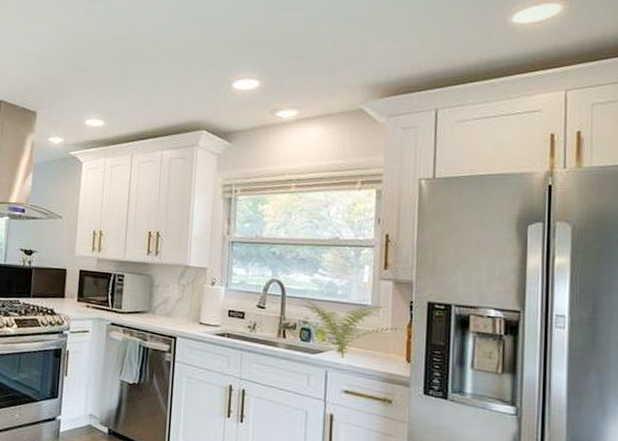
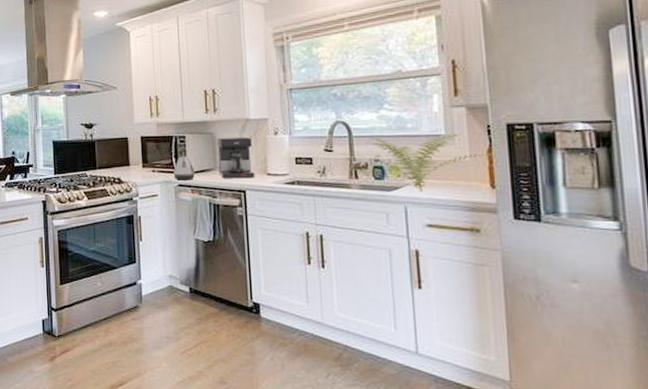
kettle: none [107,284,130,320] -> present [173,145,196,180]
coffee maker: none [152,280,189,326] -> present [218,136,255,179]

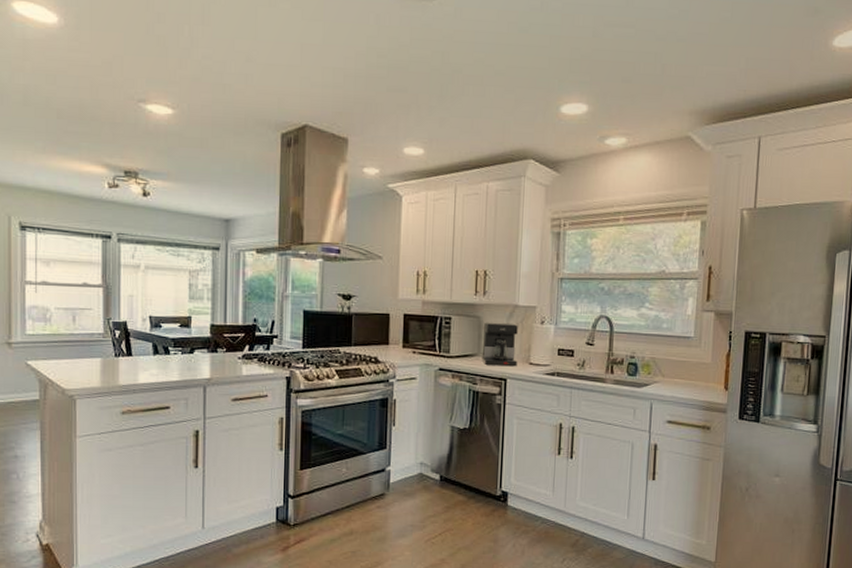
kettle: present [173,145,196,180] -> none [435,327,458,365]
plant: present [333,133,491,192] -> none [594,334,729,390]

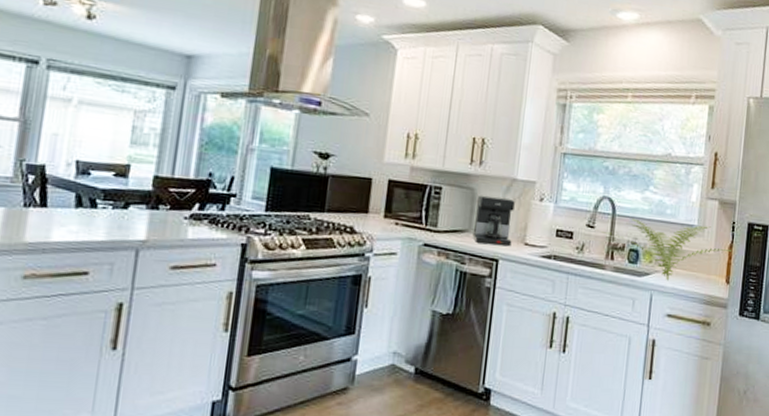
plant: none [594,334,729,390] -> present [595,218,731,281]

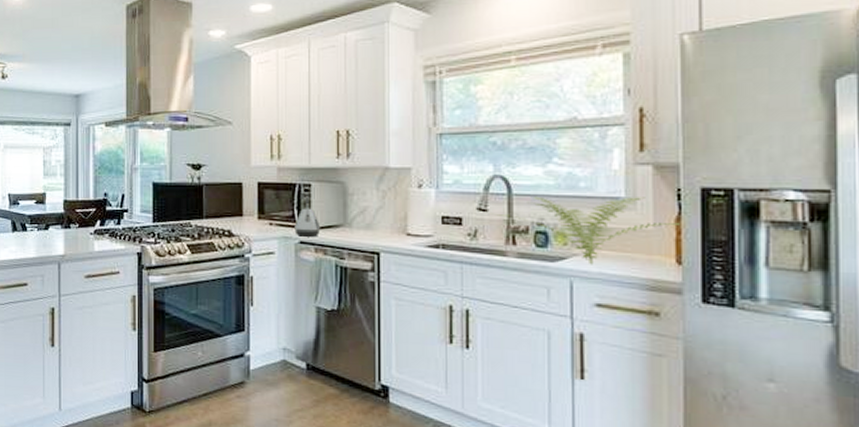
kettle: none [420,197,447,240] -> present [294,195,321,237]
coffee maker: present [472,195,515,247] -> none [348,188,392,238]

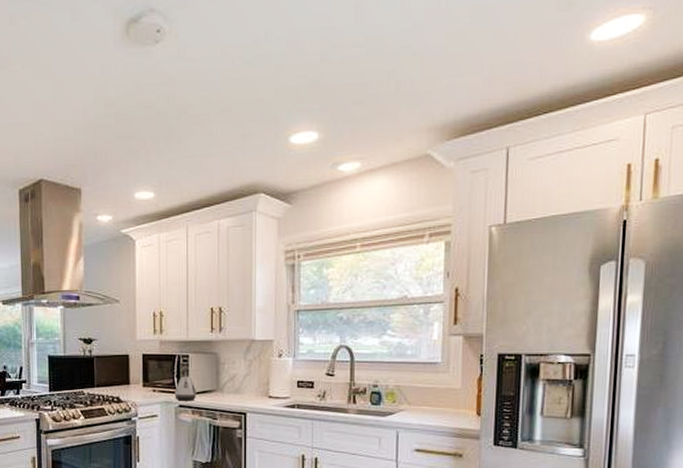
plant: present [488,196,680,265] -> none [334,362,481,418]

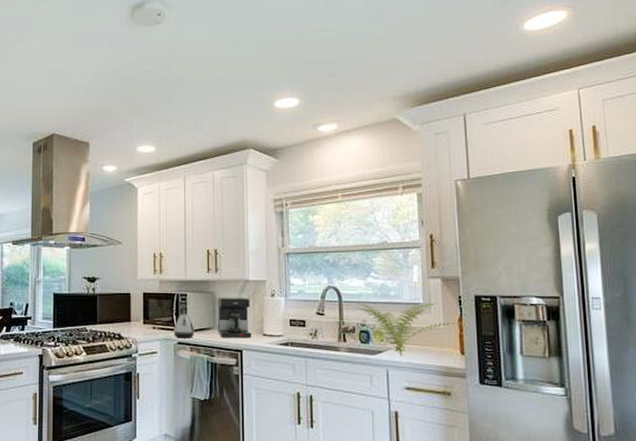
coffee maker: none [220,357,257,401] -> present [217,297,252,338]
plant: none [334,362,481,418] -> present [325,303,461,357]

